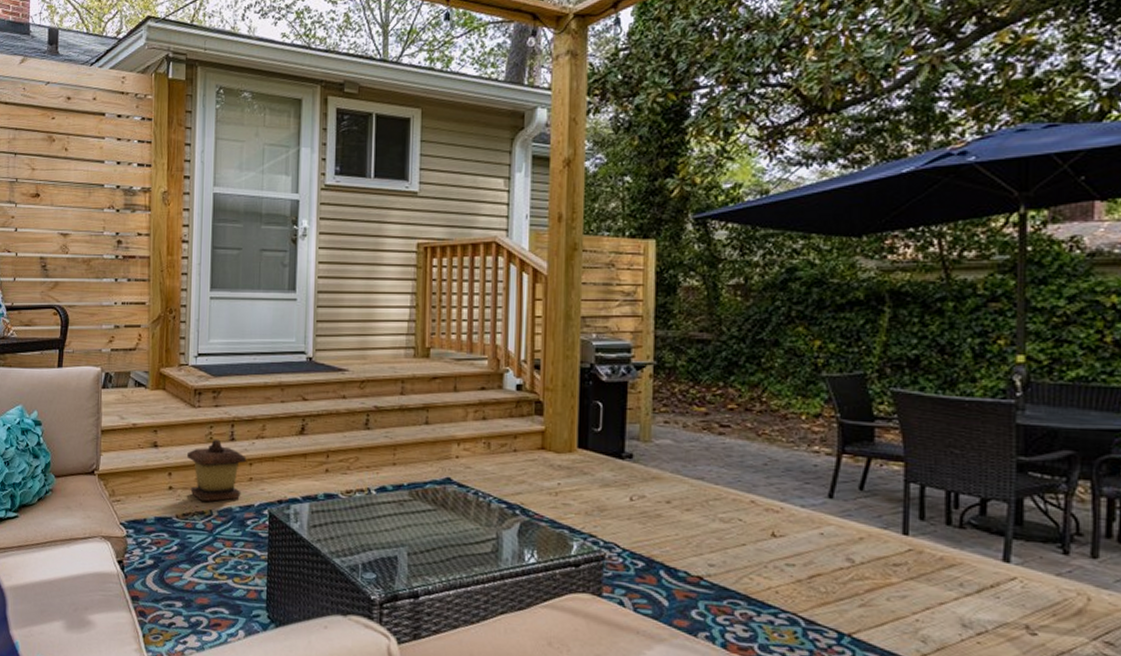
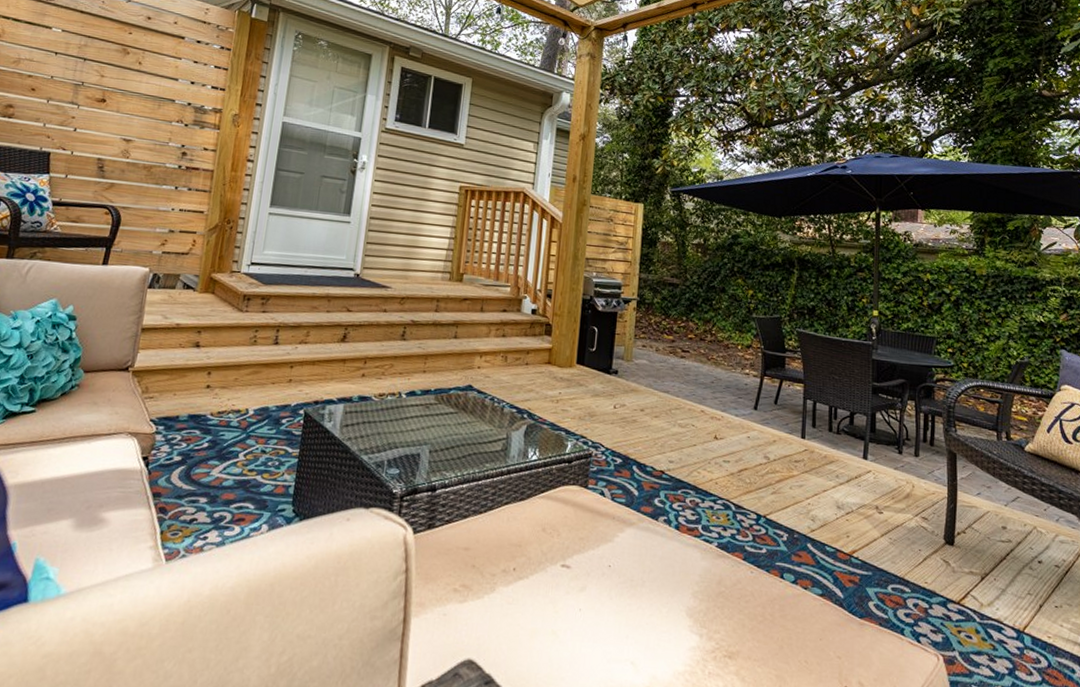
lantern: present [186,439,246,502] -> none [228,342,288,401]

